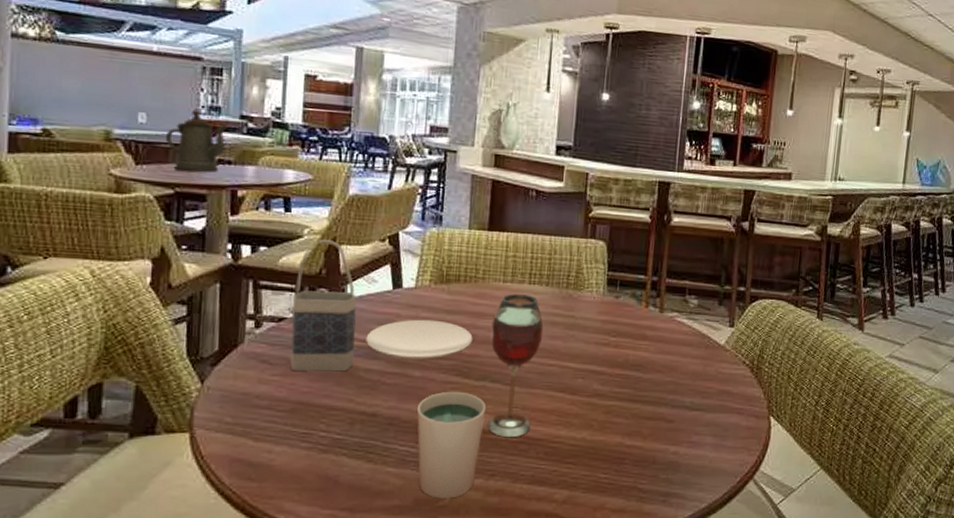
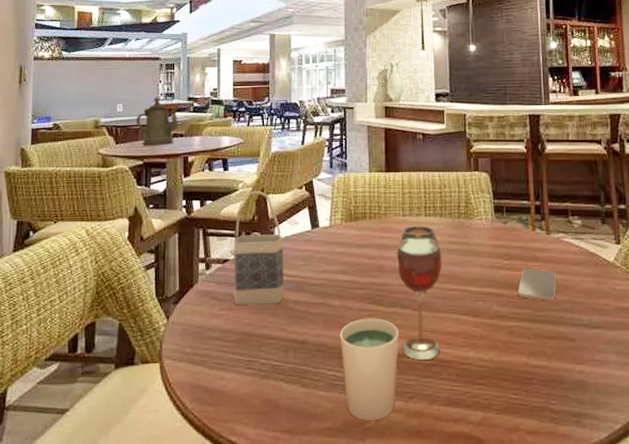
plate: present [366,319,473,360] -> none [293,254,381,290]
smartphone: none [621,347,665,381] -> present [518,269,557,301]

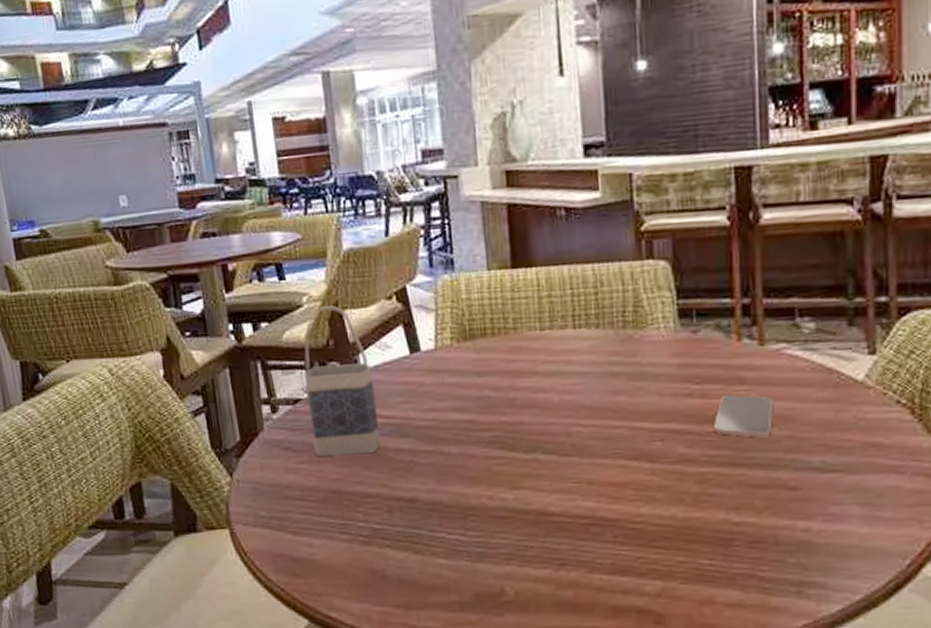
coffee pot: present [135,97,179,146] -> none [148,182,207,253]
cup: present [339,318,399,421] -> none [459,467,543,593]
wineglass: present [396,226,443,360] -> none [533,342,602,519]

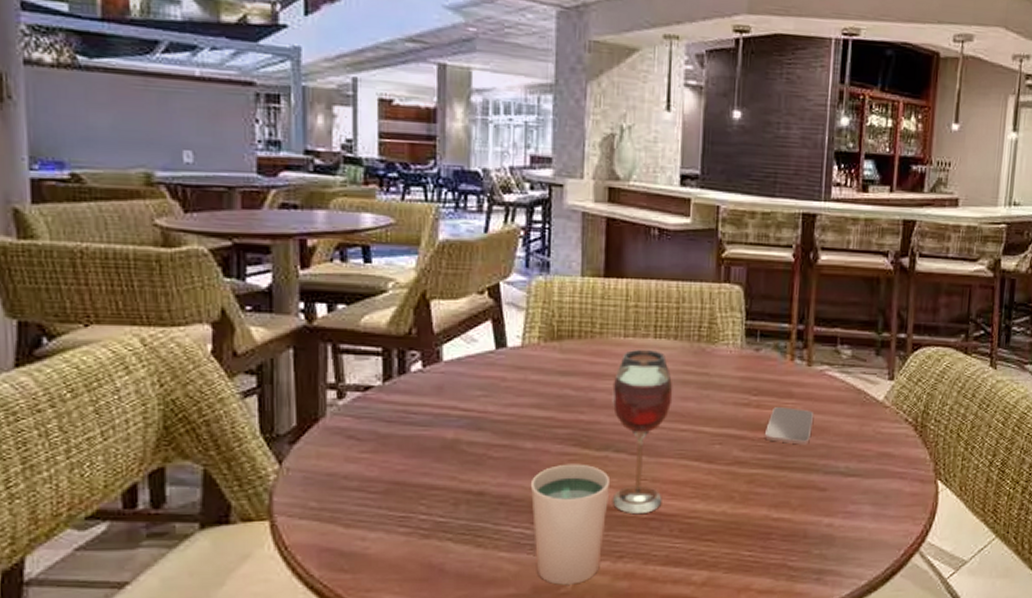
bag: present [304,306,380,456] -> none [380,294,455,446]
cup: none [459,467,543,593] -> present [530,464,611,585]
wineglass: none [533,342,602,519] -> present [612,350,673,513]

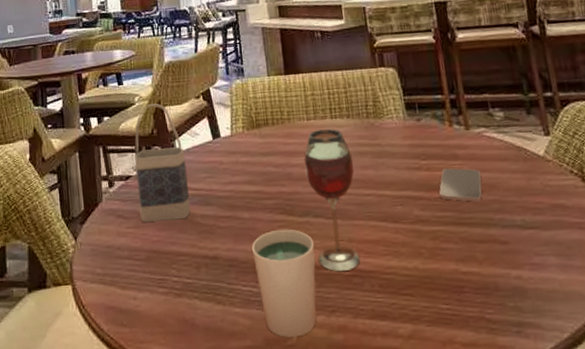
bag: none [380,294,455,446] -> present [135,103,191,222]

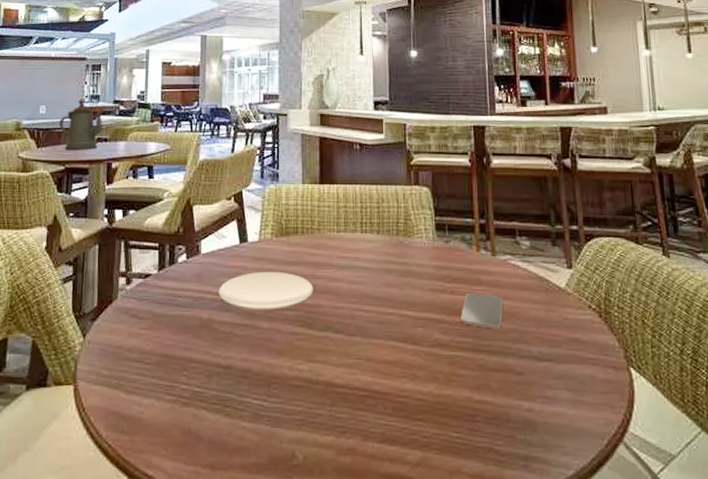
coffee pot: none [27,15,69,66] -> present [58,99,104,151]
bag: present [135,103,191,222] -> none [155,201,210,324]
plate: none [197,163,290,203] -> present [219,271,313,311]
cup: present [251,229,317,338] -> none [267,342,332,457]
wineglass: present [304,129,360,271] -> none [330,243,379,390]

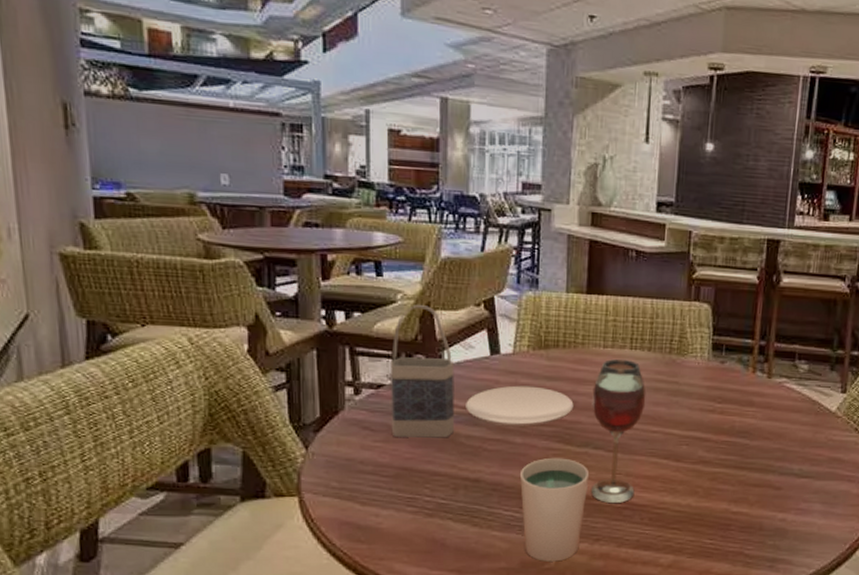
coffee pot: present [58,99,104,151] -> none [249,169,312,237]
bag: none [155,201,210,324] -> present [391,305,455,438]
cup: none [267,342,332,457] -> present [519,457,590,562]
wineglass: none [330,243,379,390] -> present [591,359,646,503]
smartphone: present [461,293,503,329] -> none [727,414,773,448]

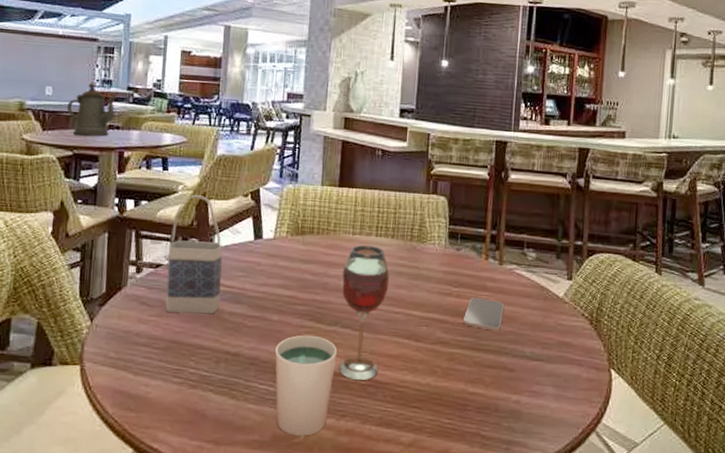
coffee pot: none [249,169,312,237] -> present [66,83,117,137]
plate: present [466,385,574,426] -> none [230,267,325,305]
smartphone: none [727,414,773,448] -> present [463,298,505,331]

